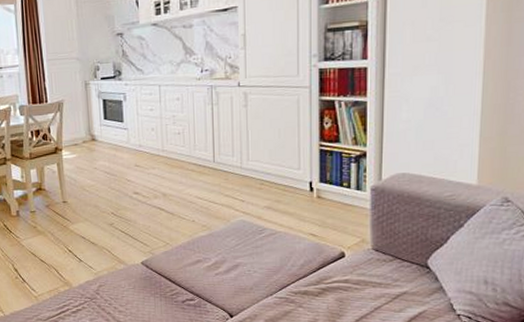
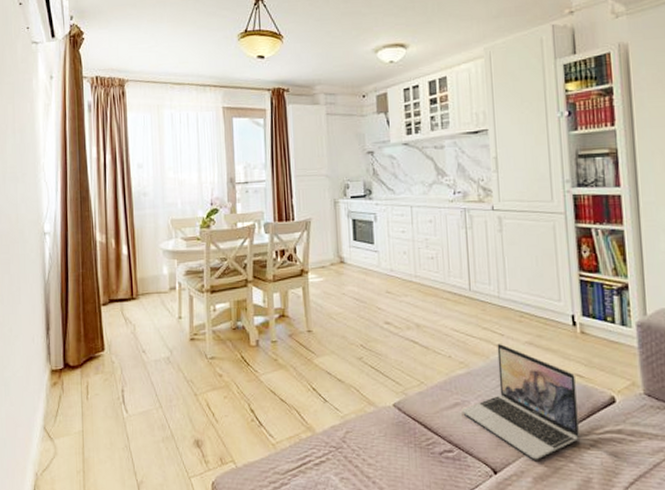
laptop: none [203,208,310,306] -> present [461,343,580,460]

